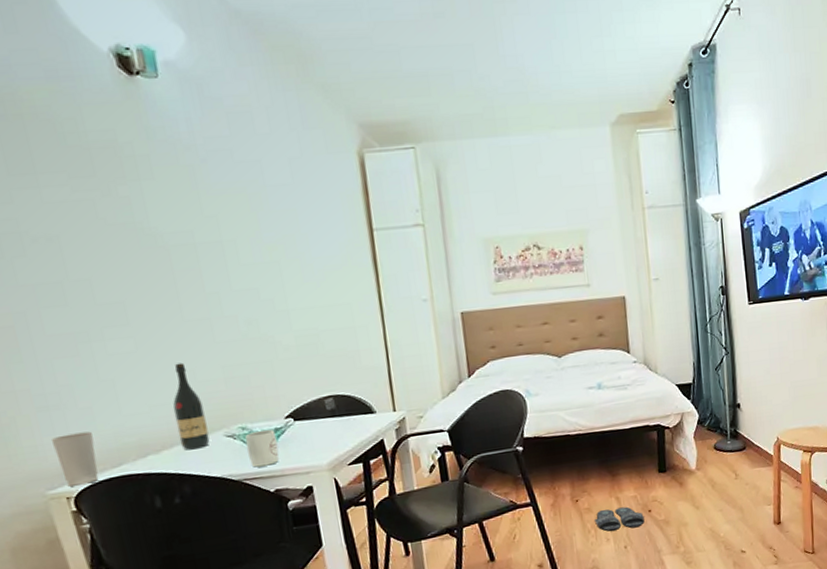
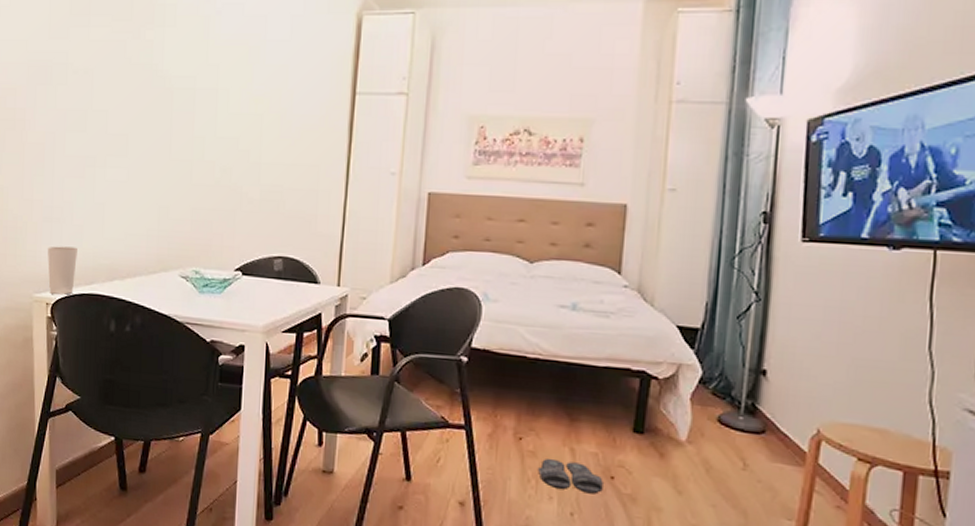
wine bottle: present [172,362,210,450] -> none [142,198,168,283]
mug: present [245,429,280,467] -> none [194,277,223,315]

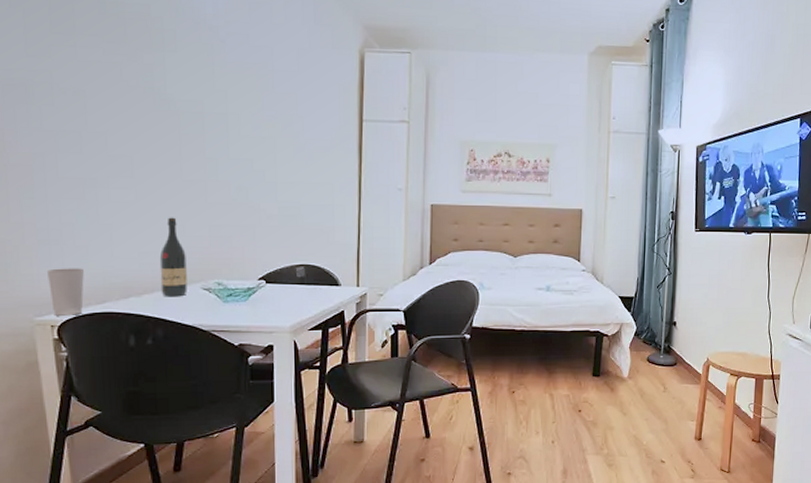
wine bottle: none [142,198,168,283] -> present [159,217,188,297]
slippers: present [538,458,603,494] -> none [528,403,574,425]

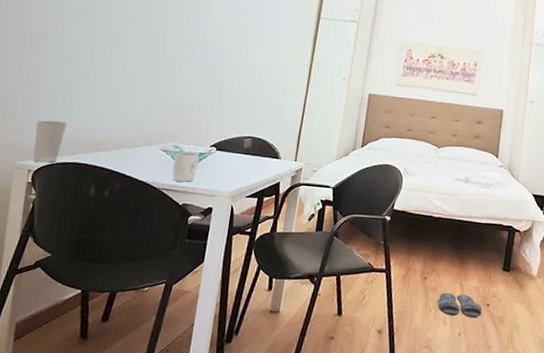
wine bottle: present [159,217,188,297] -> none [126,85,154,155]
mug: none [219,287,248,321] -> present [172,151,199,182]
slippers: none [528,403,574,425] -> present [437,292,482,318]

